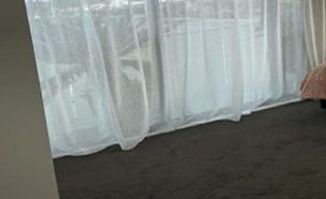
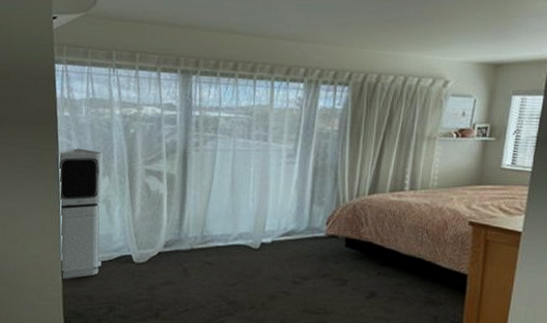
air purifier: none [33,48,91,175] -> present [57,148,103,279]

